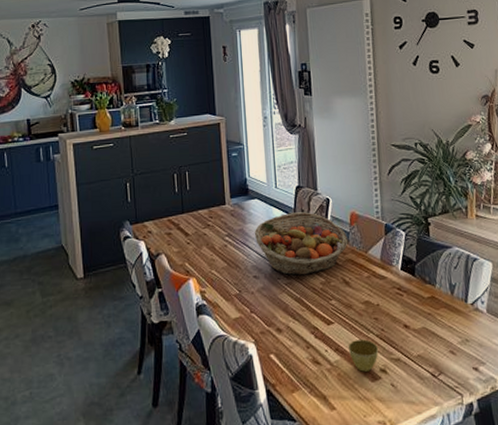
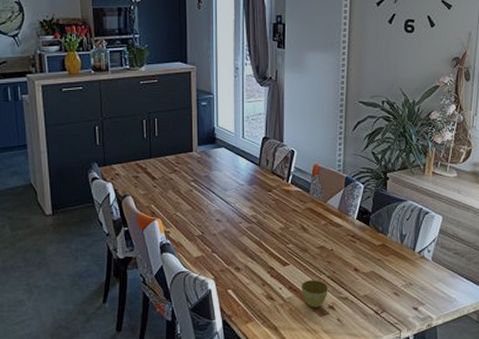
fruit basket: present [254,212,348,276] -> none [219,162,309,221]

